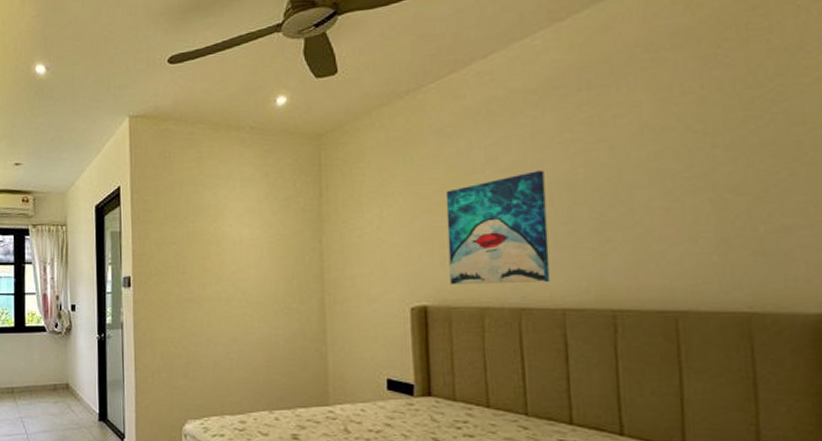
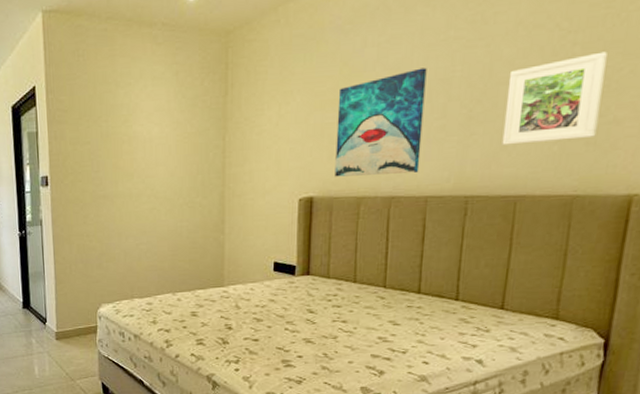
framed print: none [642,154,763,254] -> present [502,51,608,145]

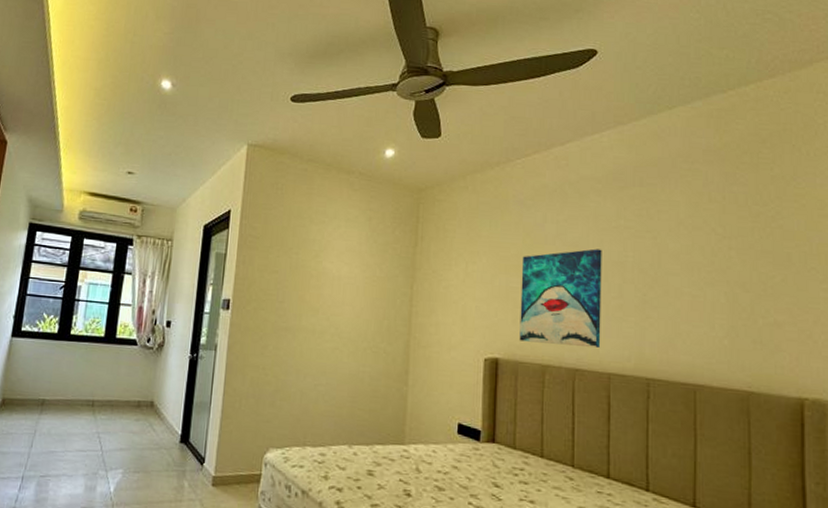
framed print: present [502,51,608,145] -> none [676,259,761,336]

